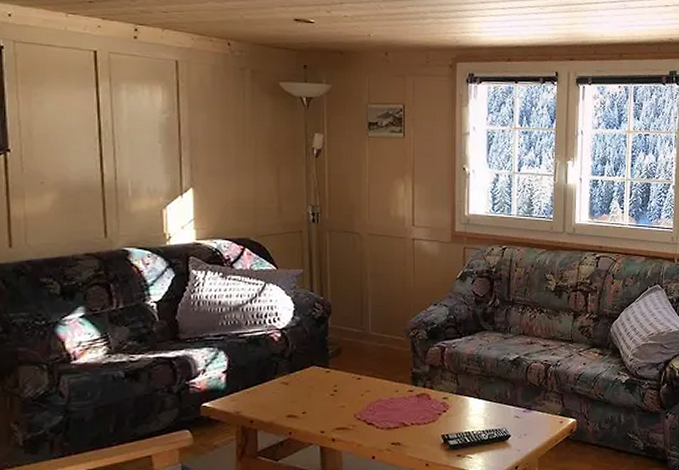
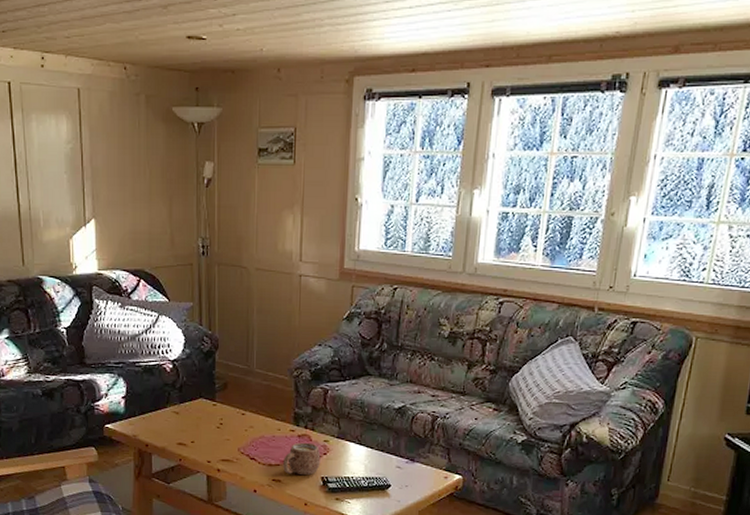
mug: none [403,401,440,436] -> present [283,442,321,475]

